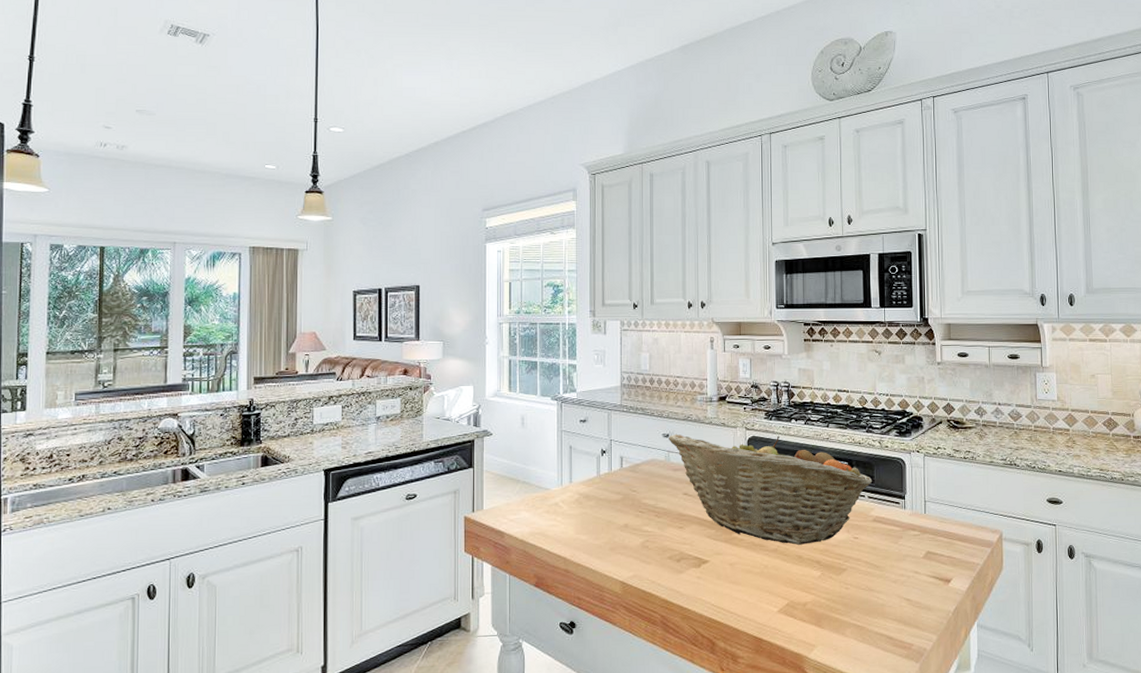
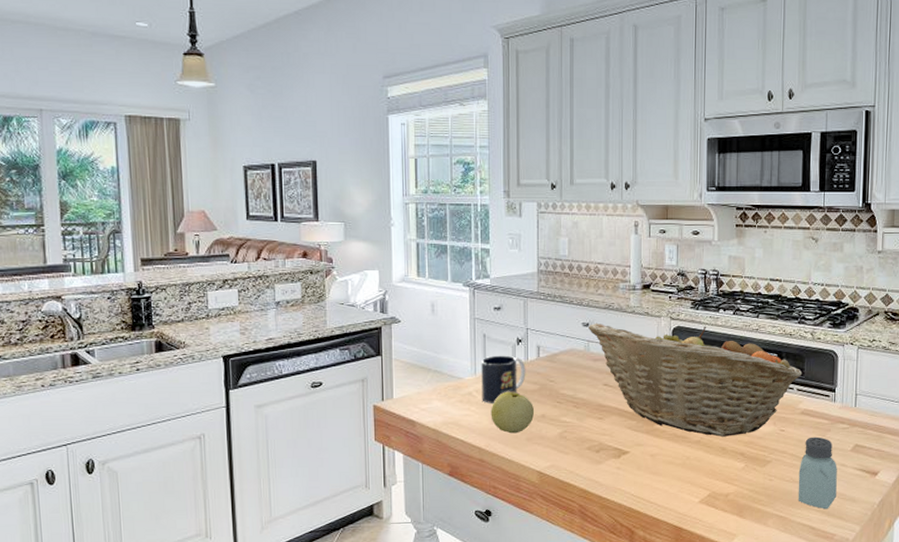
mug: none [567,466,610,514] -> present [481,355,526,403]
apple: none [576,501,618,544] -> present [490,391,535,434]
saltshaker: none [873,544,912,618] -> present [798,436,837,509]

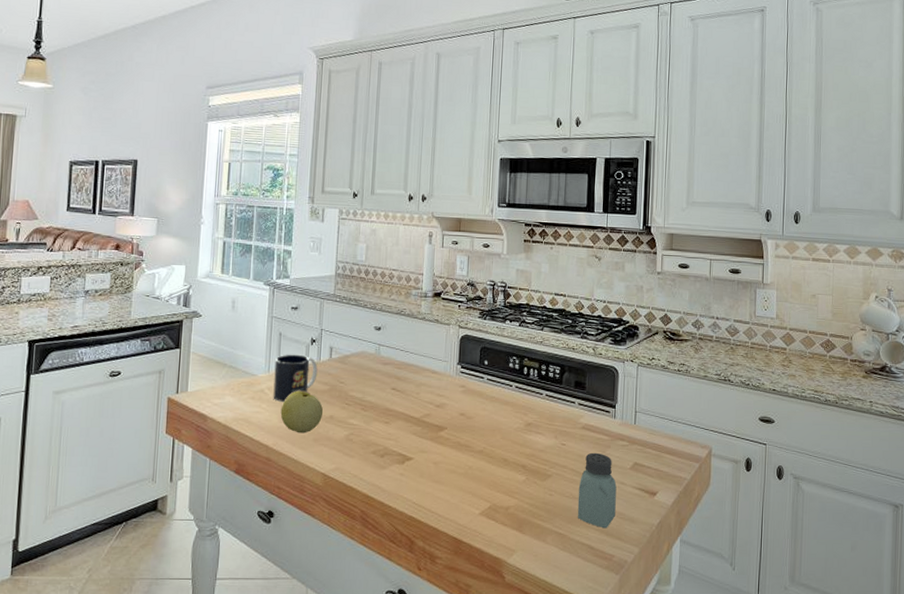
fruit basket: present [589,322,803,437] -> none [380,327,584,448]

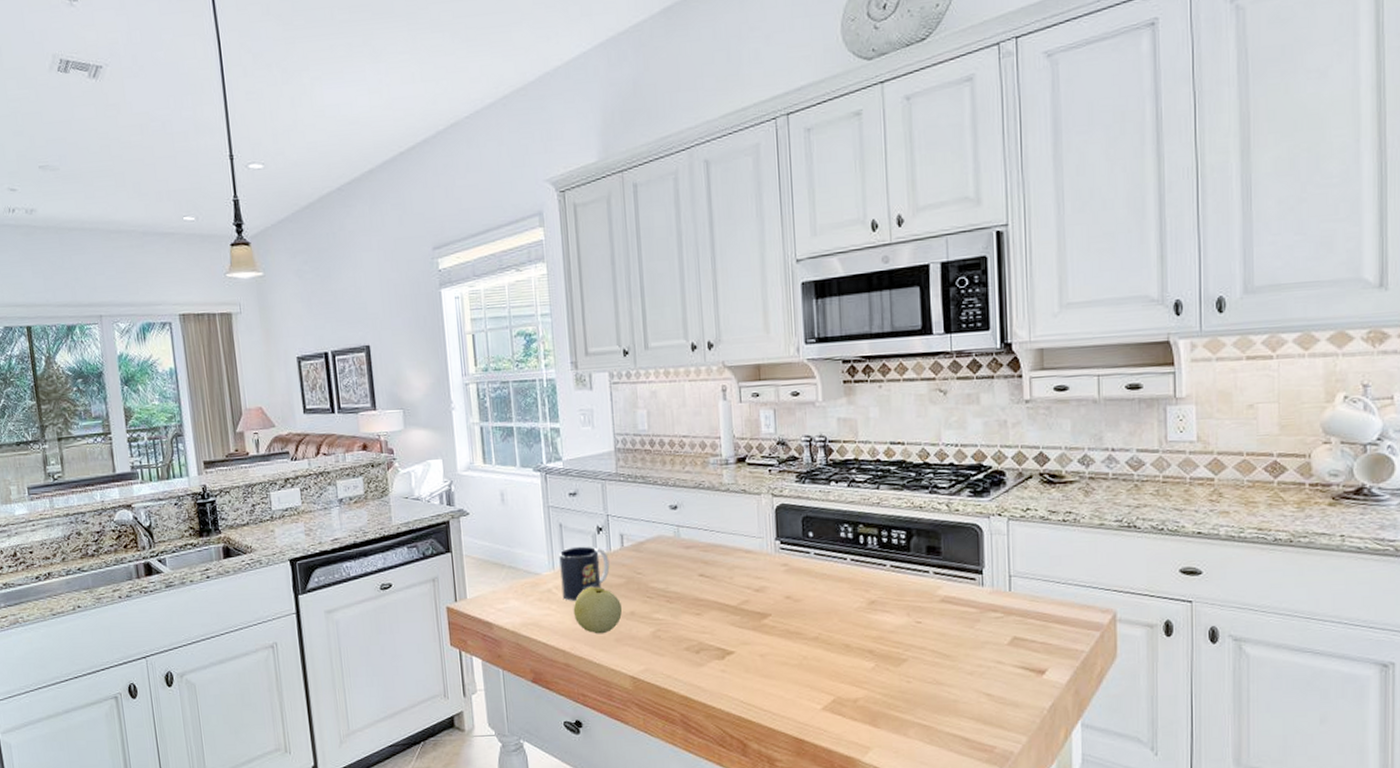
saltshaker: present [577,452,617,529] -> none [943,628,993,717]

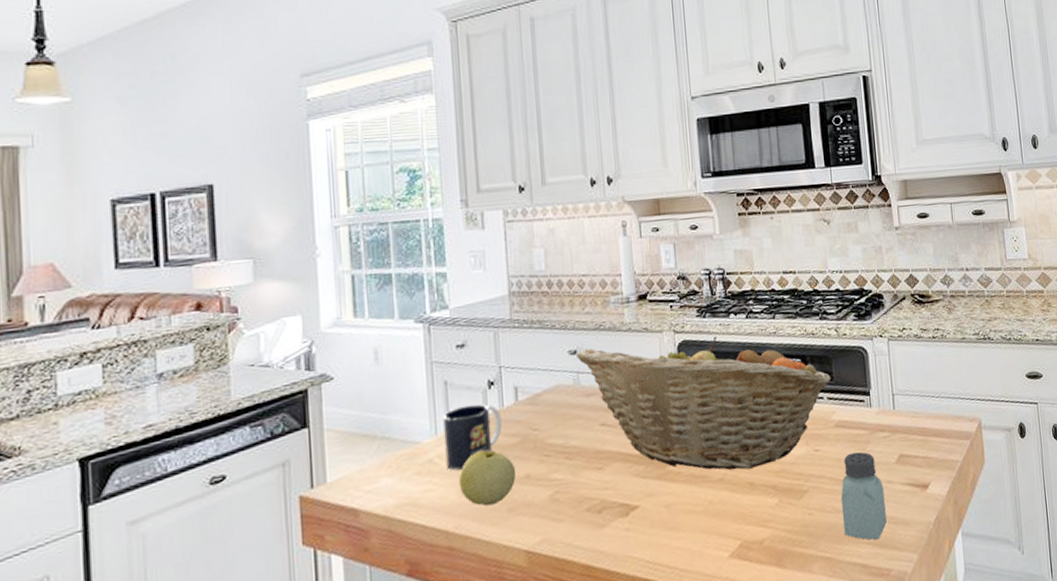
fruit basket: none [677,502,939,632] -> present [576,336,832,470]
saltshaker: none [943,628,993,717] -> present [840,452,887,540]

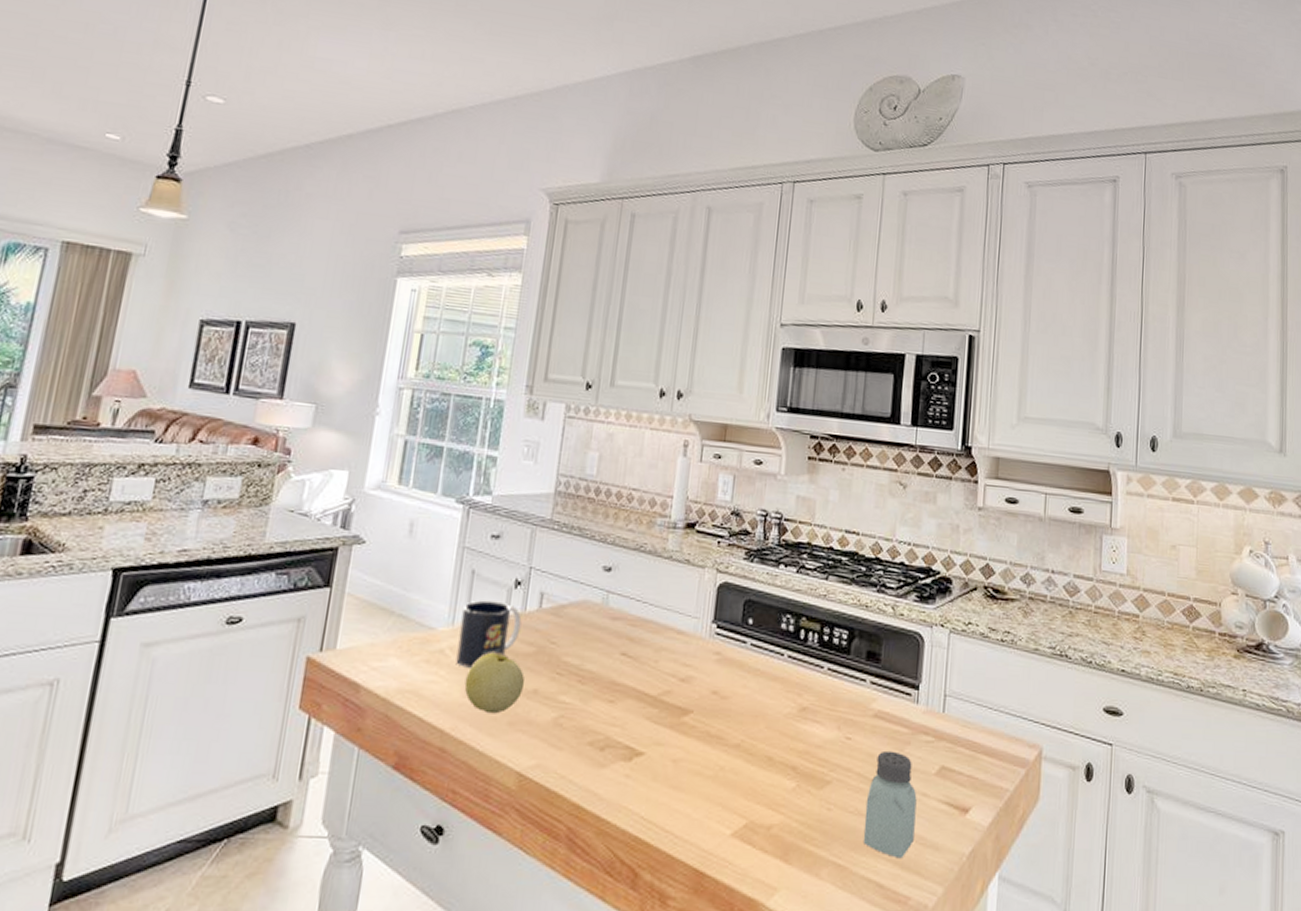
fruit basket: present [576,336,832,470] -> none [610,567,879,741]

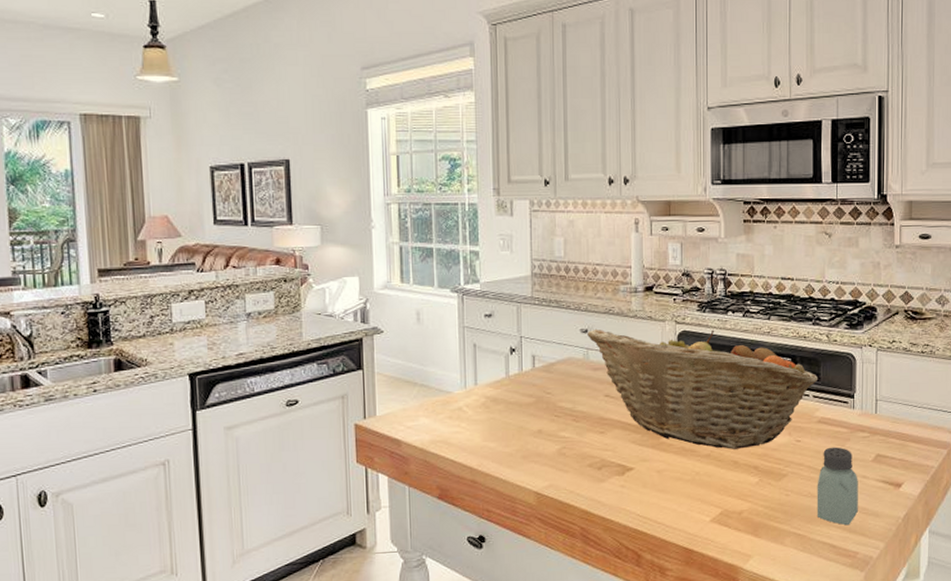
mug: present [456,600,522,668] -> none [471,366,521,419]
apple: present [464,652,525,714] -> none [483,405,531,452]
fruit basket: none [610,567,879,741] -> present [587,328,819,449]

